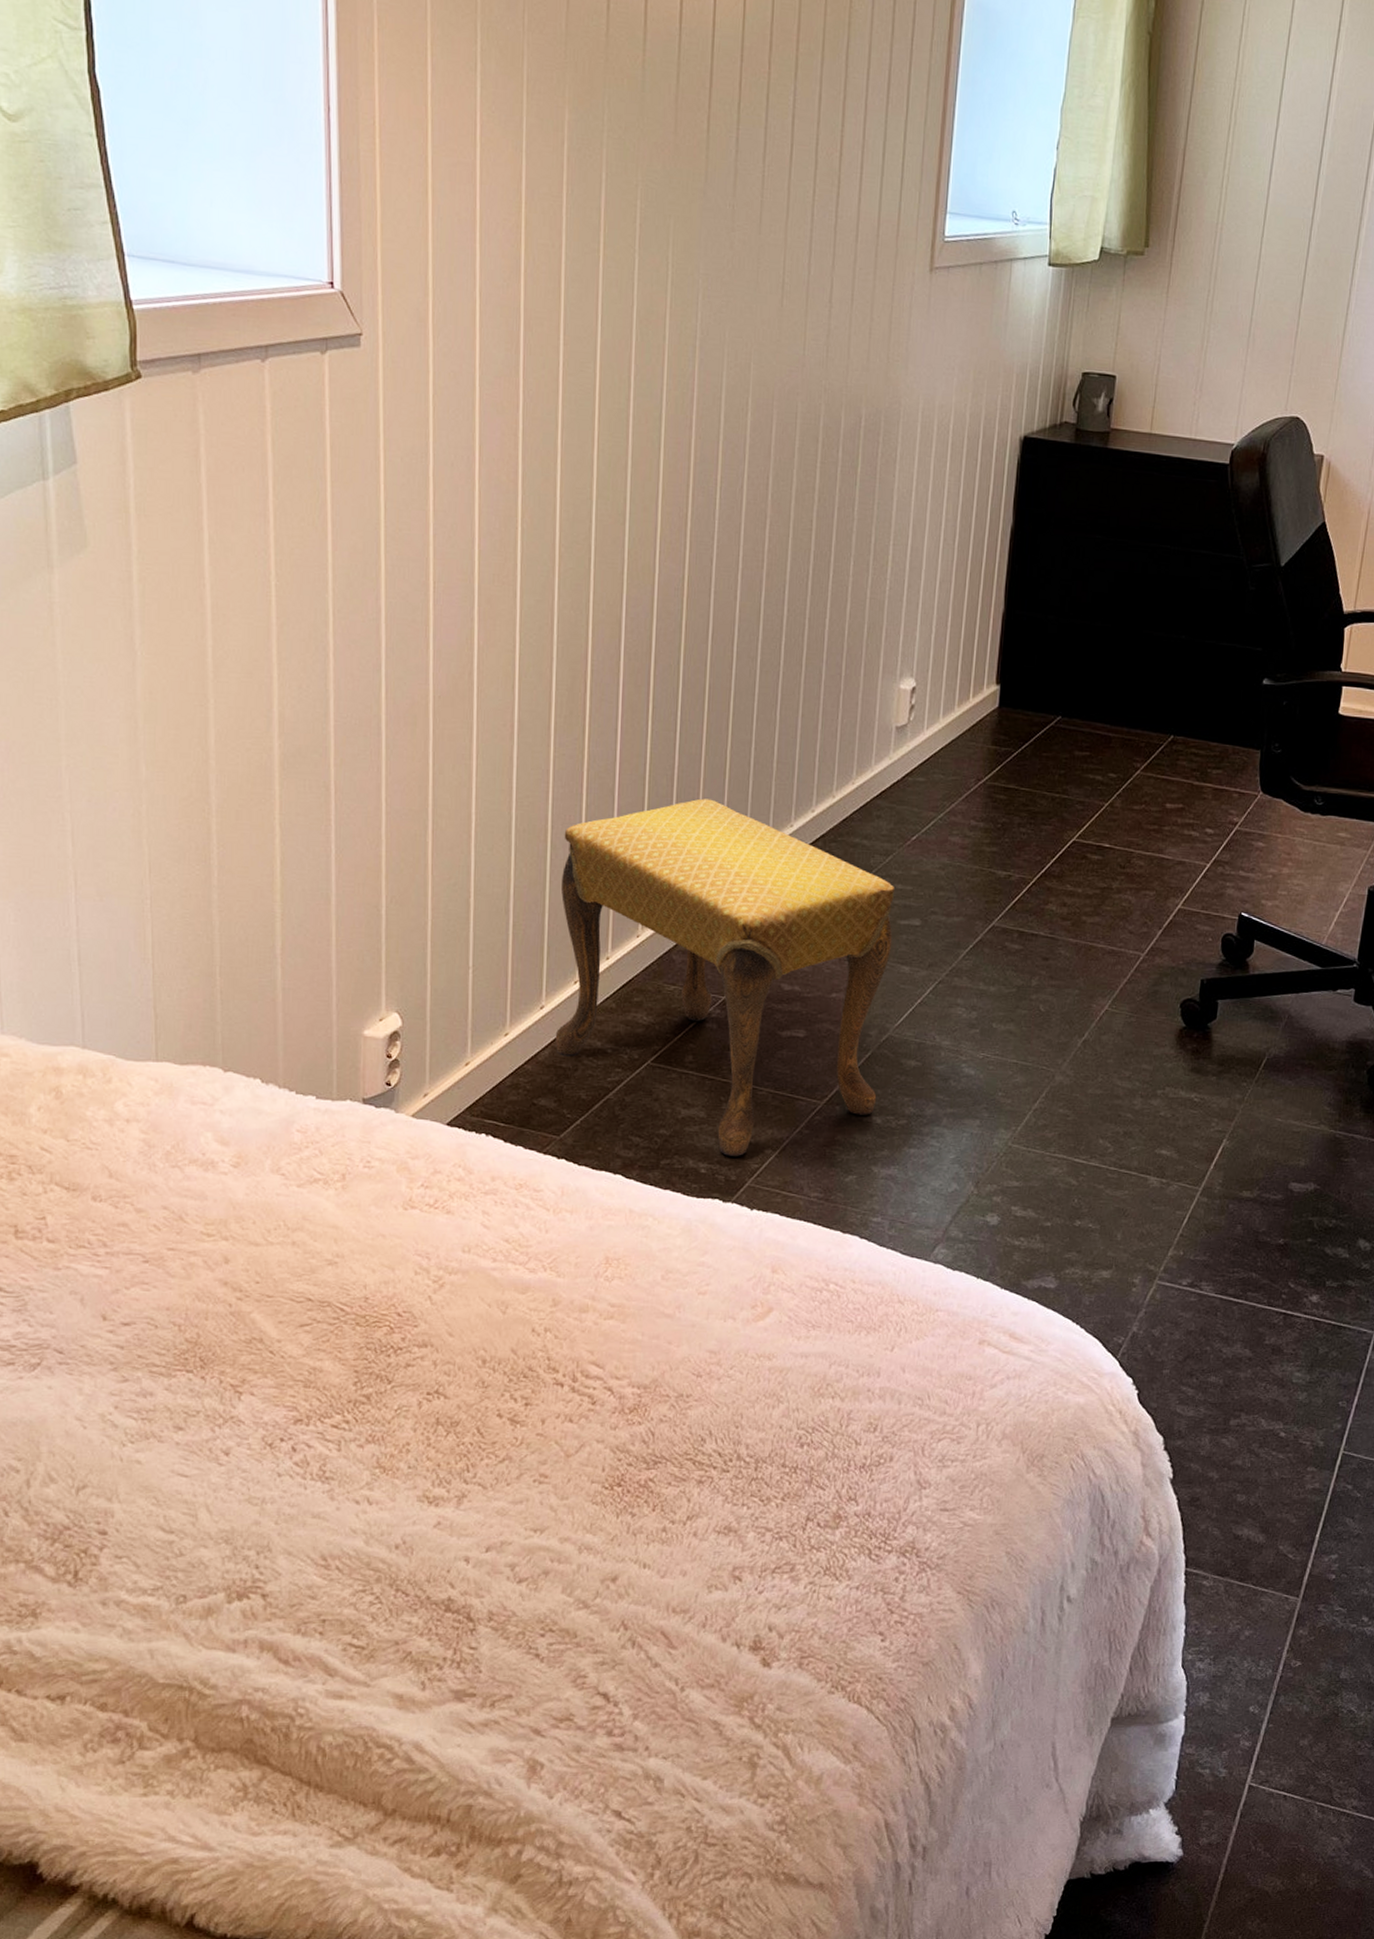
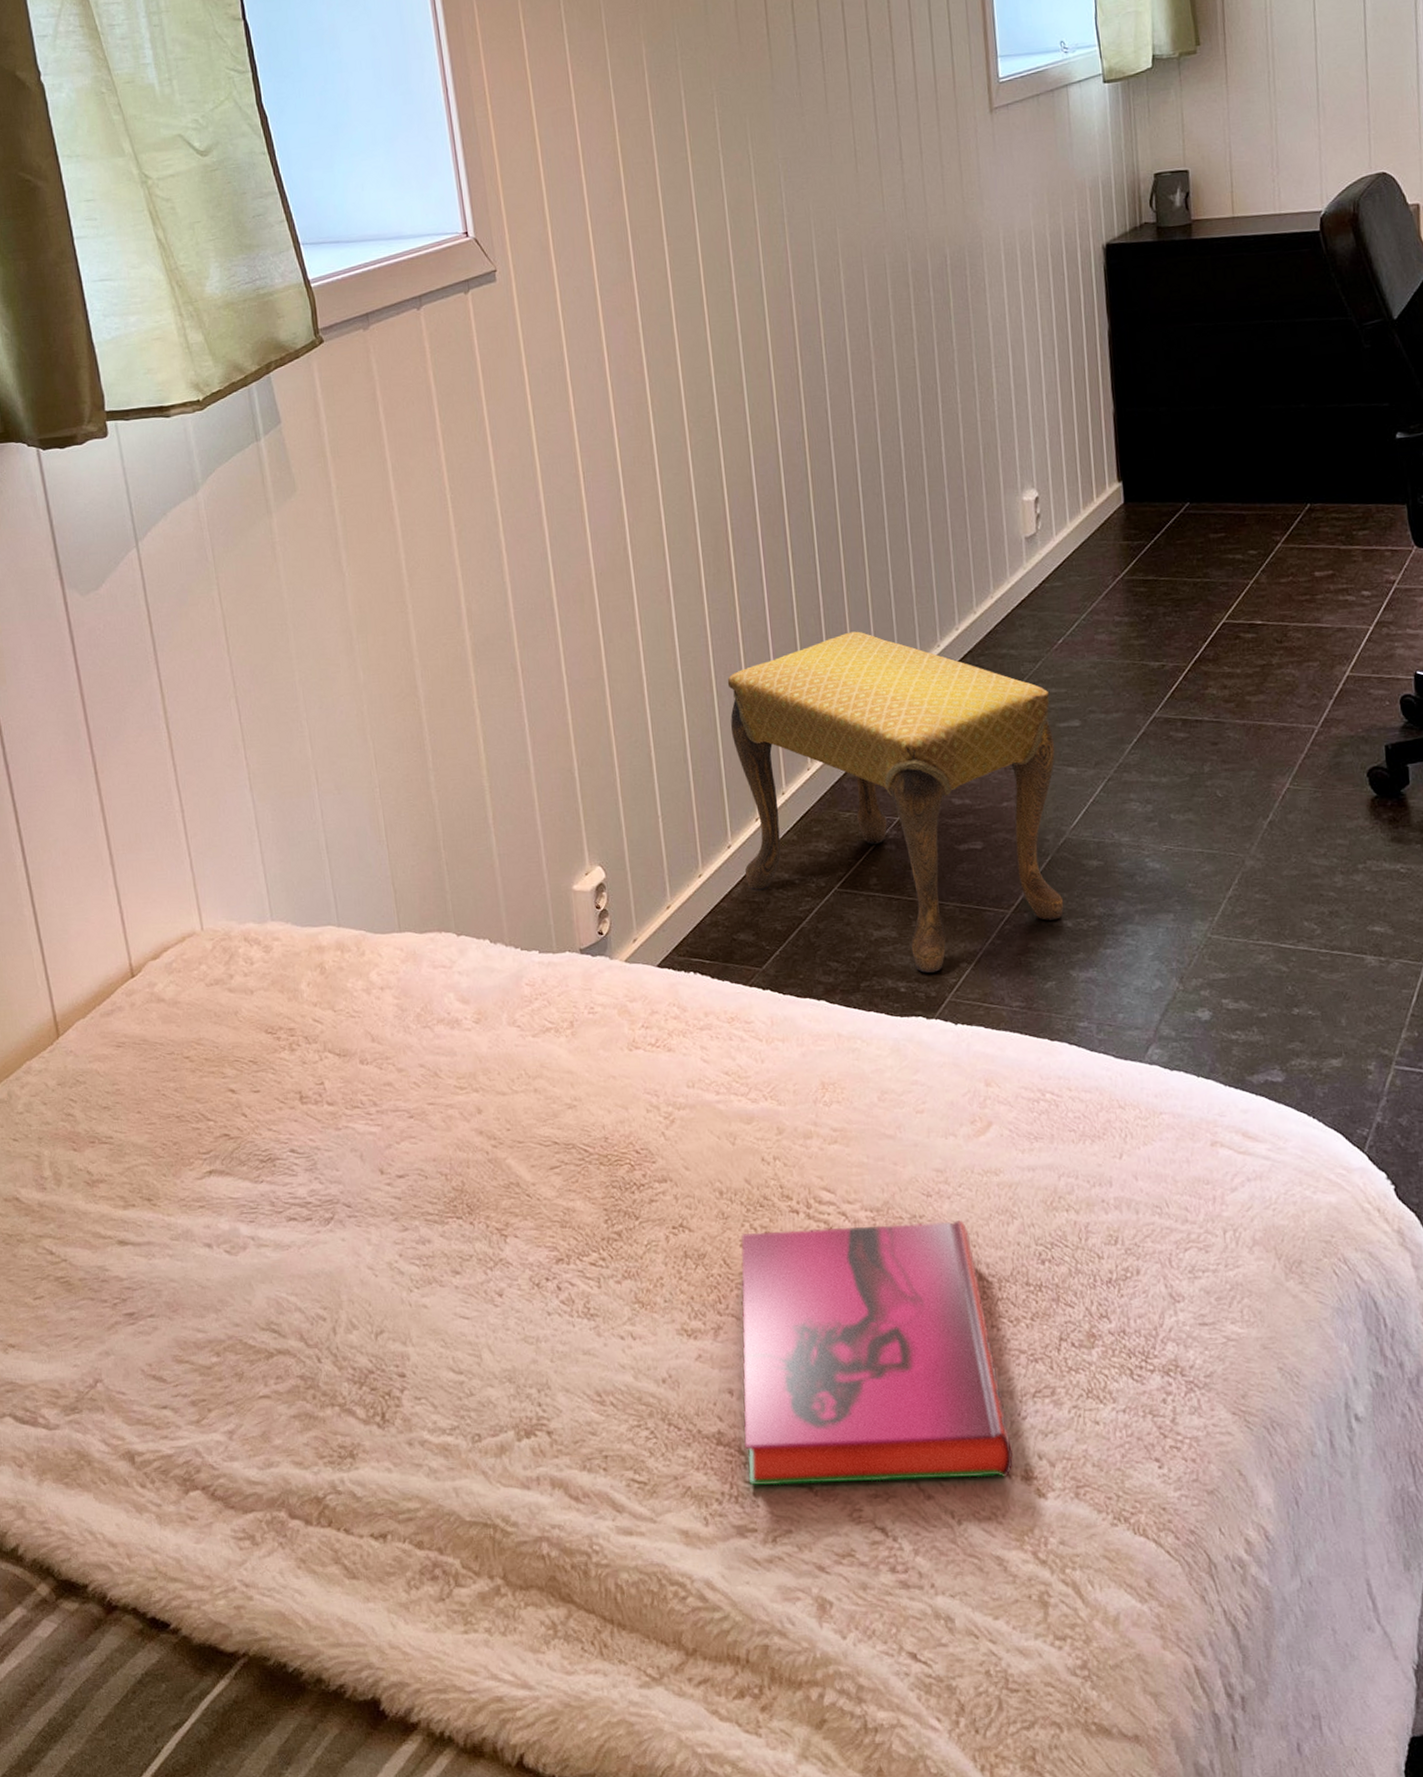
hardback book: none [473,1401,745,1652] -> present [741,1220,1014,1486]

